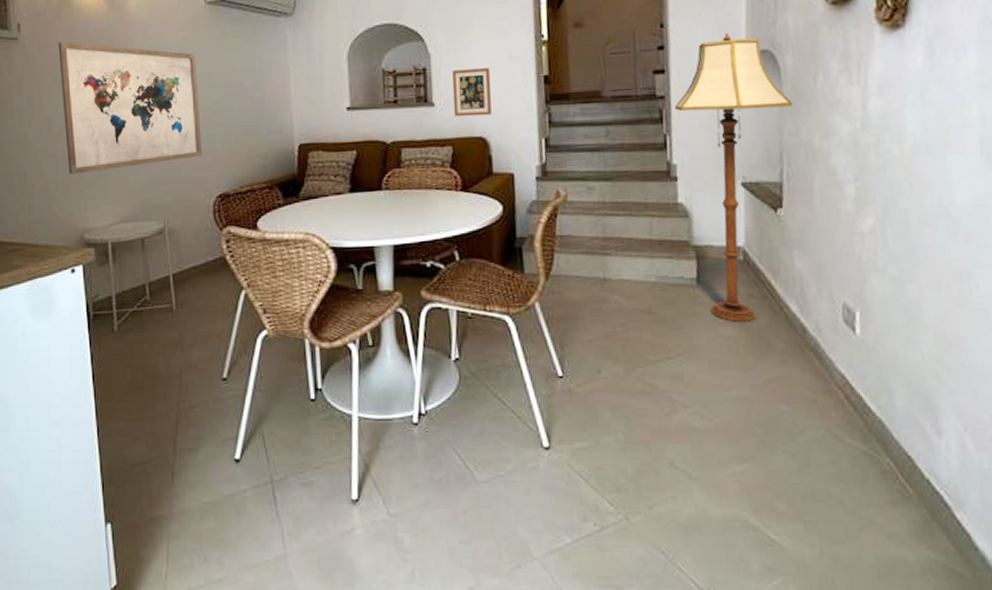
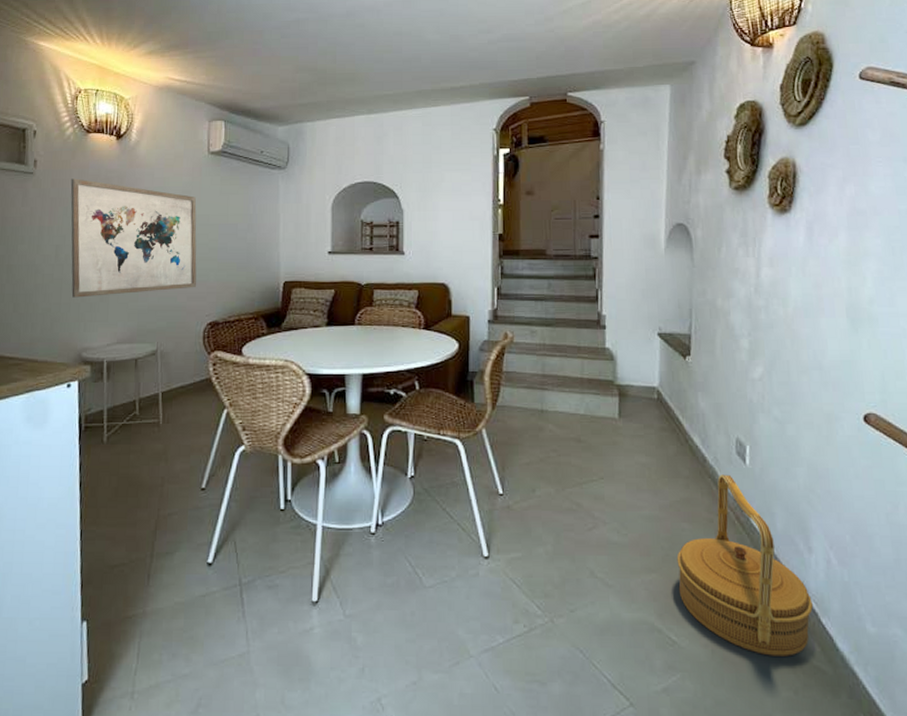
picture frame: present [452,68,492,117] -> none [421,225,454,265]
floor lamp: present [674,33,793,322] -> none [605,208,701,451]
woven basket: none [773,346,946,557] -> present [676,474,814,656]

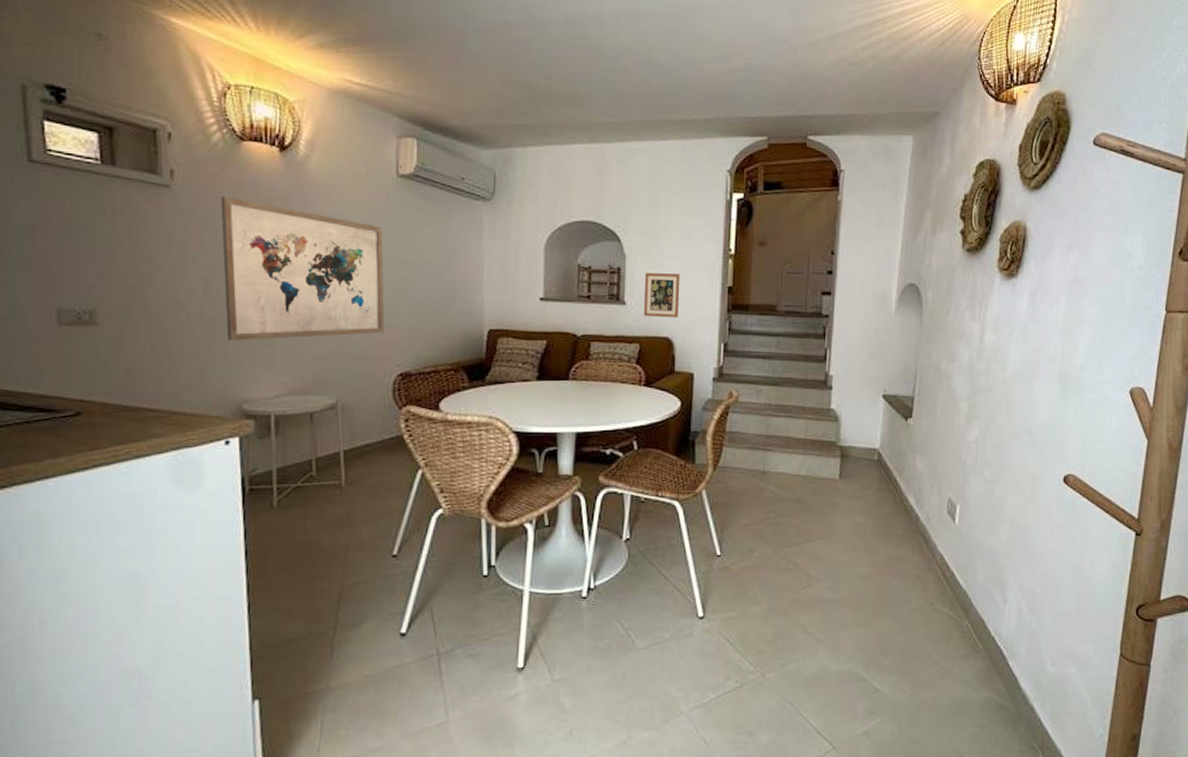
picture frame: none [421,225,454,265] -> present [643,273,680,318]
woven basket: present [676,474,814,656] -> none [884,533,1004,698]

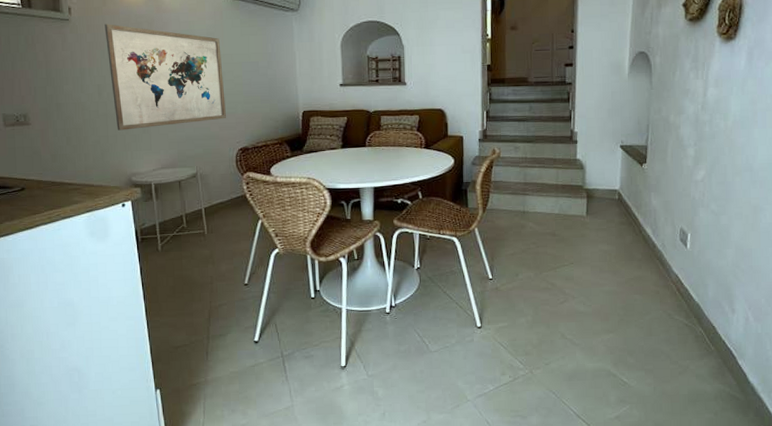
picture frame: present [643,273,680,318] -> none [420,58,449,94]

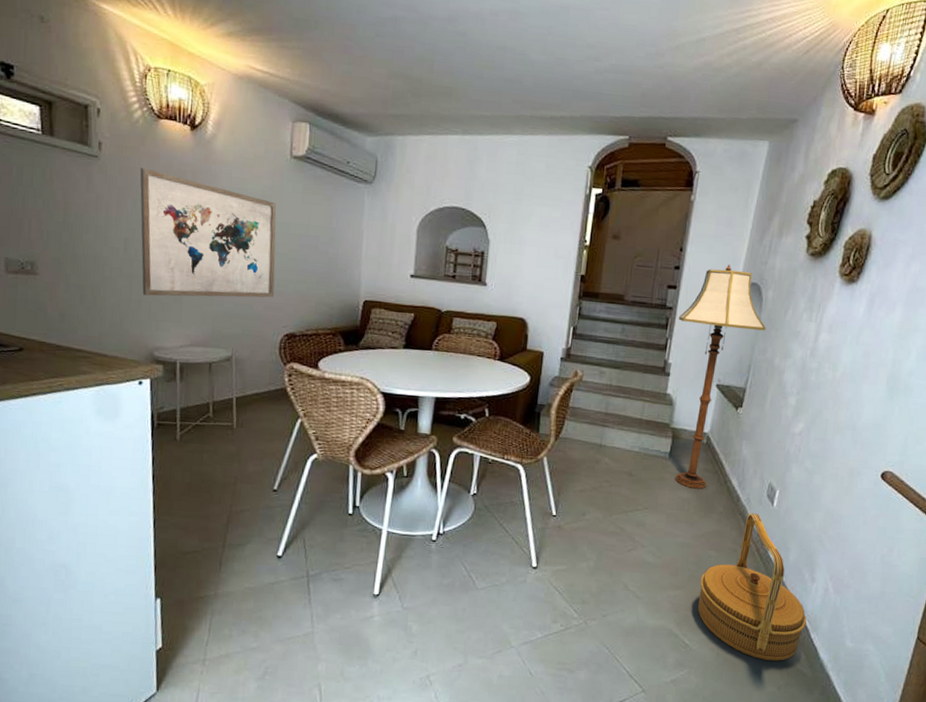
floor lamp: none [578,38,658,241] -> present [674,264,766,489]
woven basket: none [629,256,733,390] -> present [697,513,807,661]

